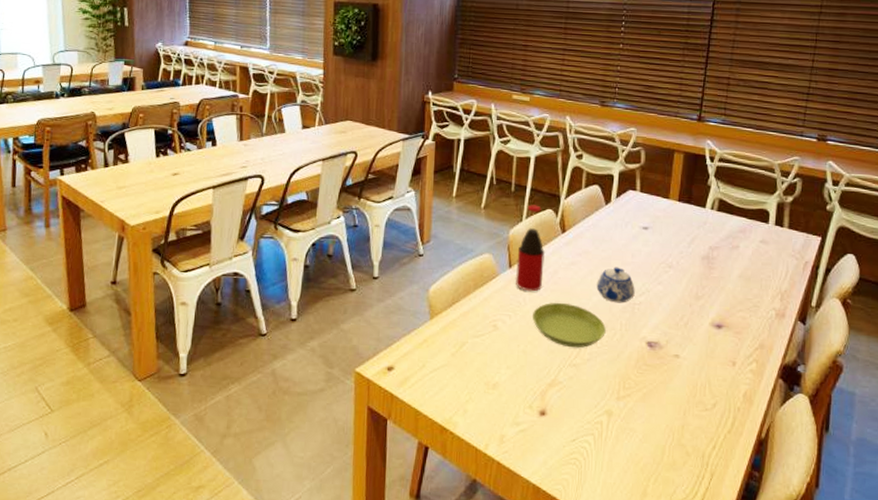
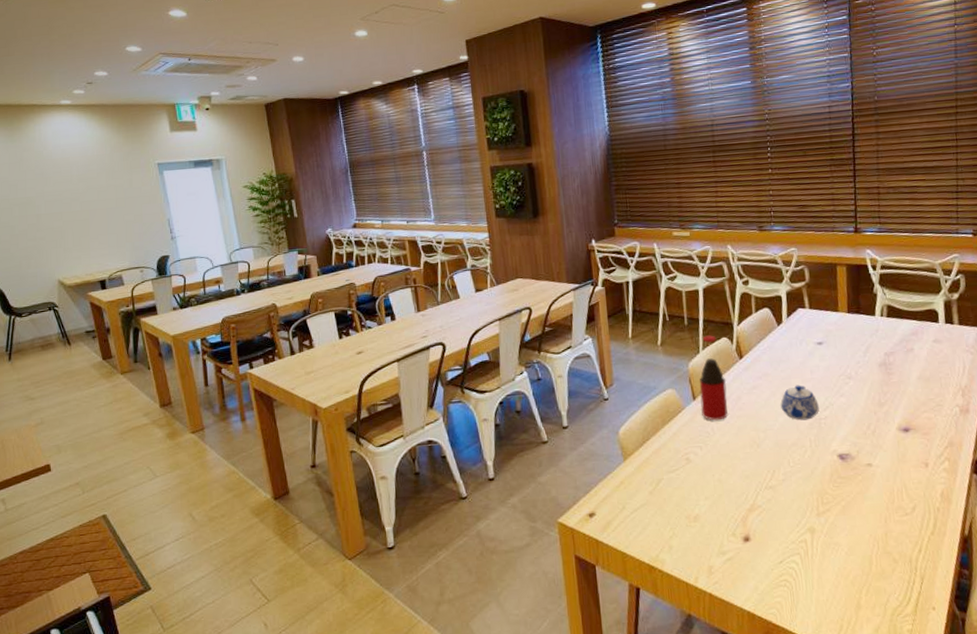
saucer: present [533,303,606,348] -> none [723,427,797,471]

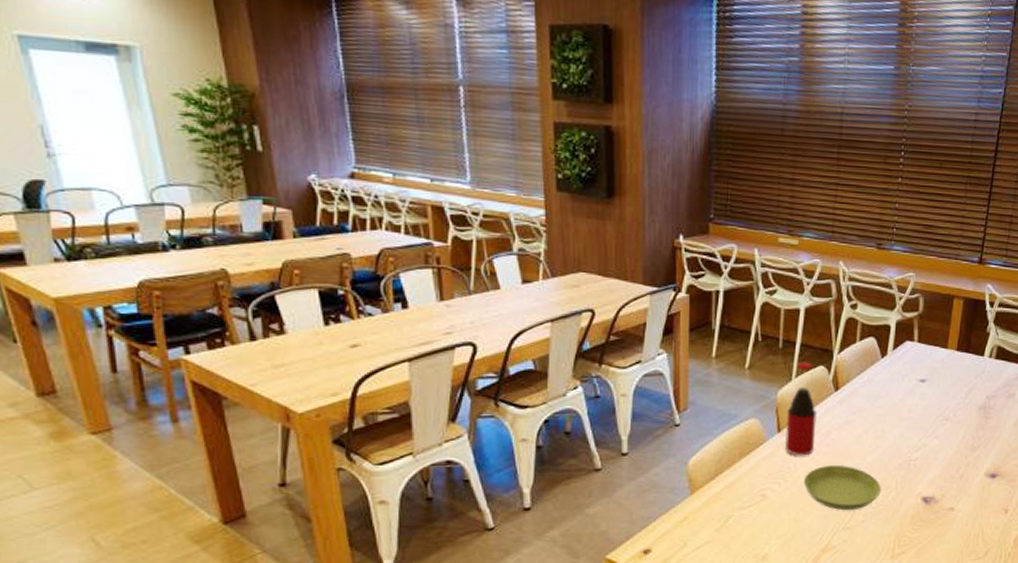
saucer: none [723,427,797,471] -> present [804,466,881,511]
teapot: present [780,385,819,421] -> none [871,423,911,461]

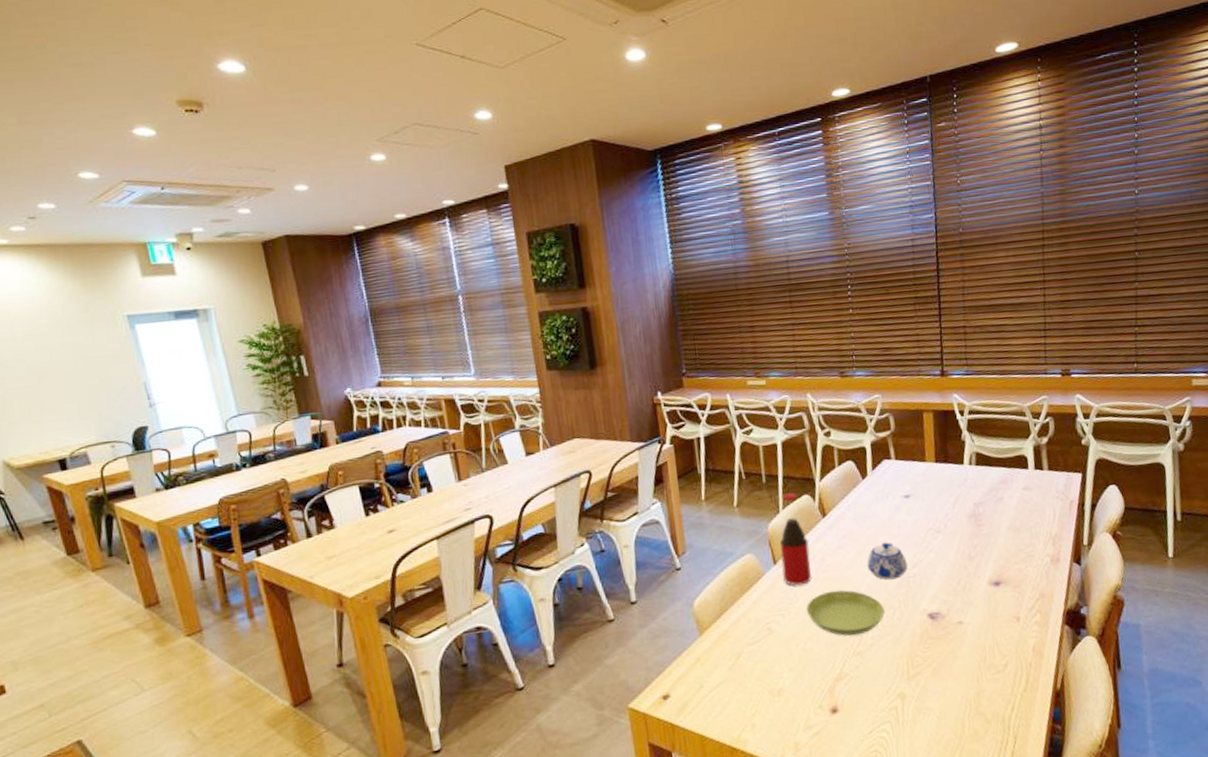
teapot: none [871,423,911,461] -> present [867,542,908,580]

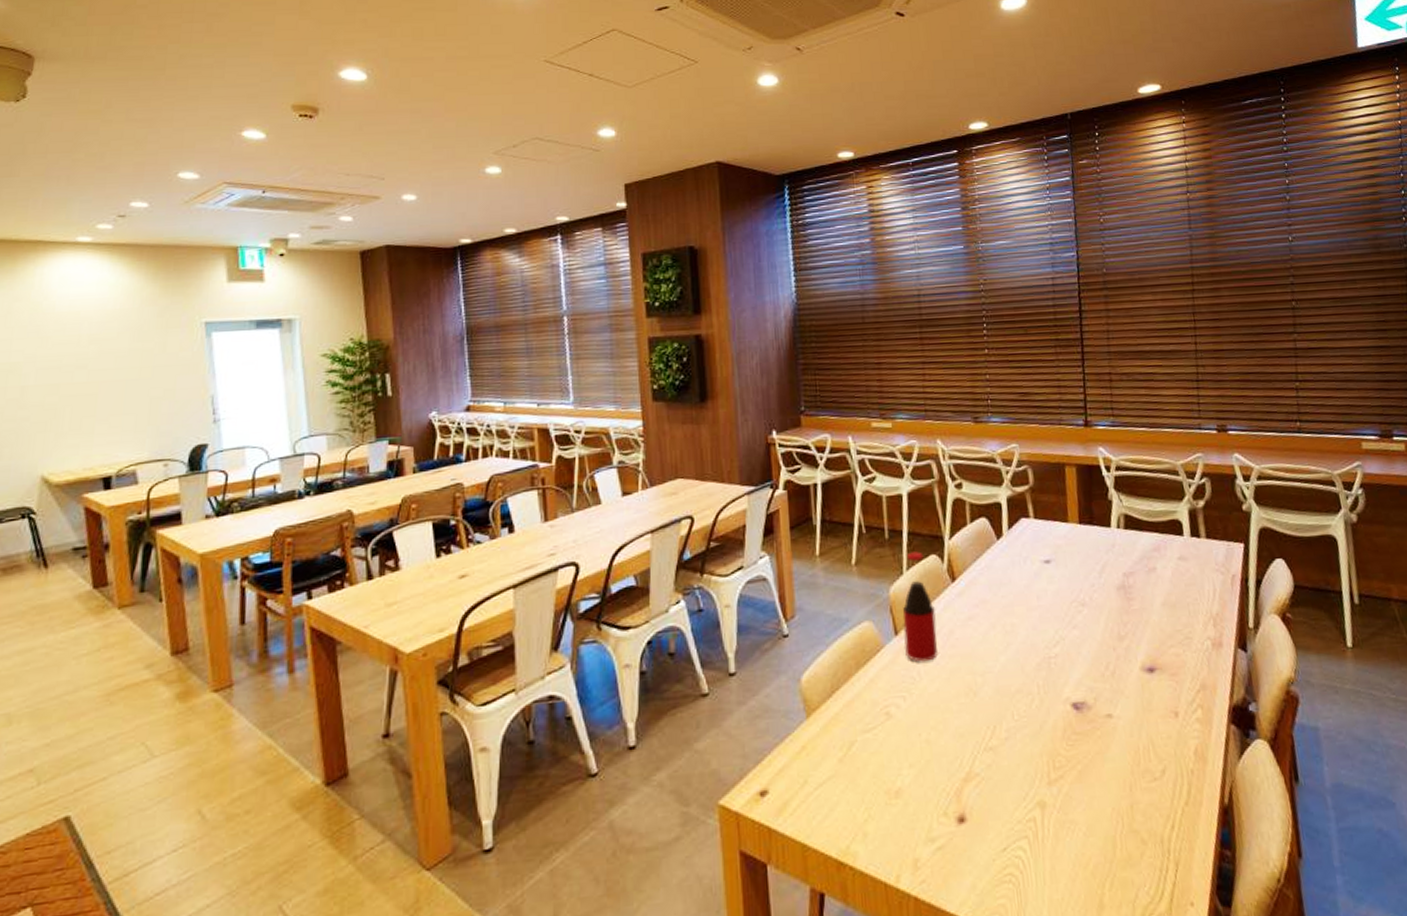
saucer: present [807,590,885,636] -> none [931,670,1022,727]
teapot: present [867,542,908,580] -> none [1001,614,1048,660]

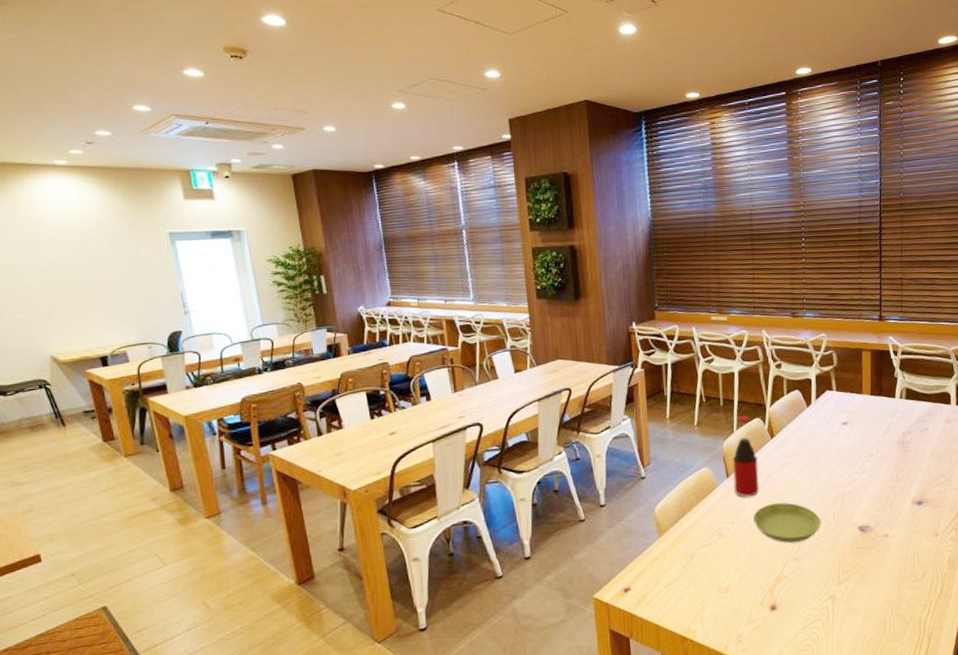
saucer: none [931,670,1022,727] -> present [753,503,821,543]

